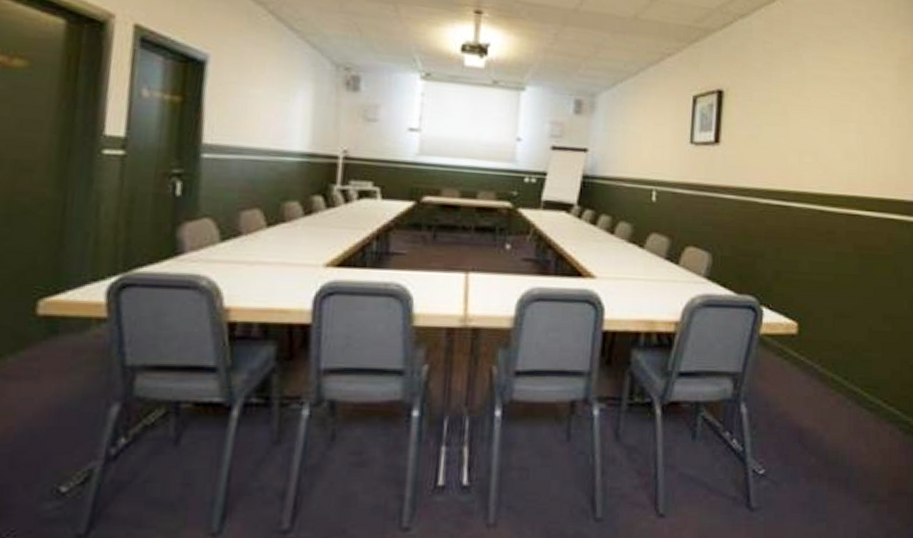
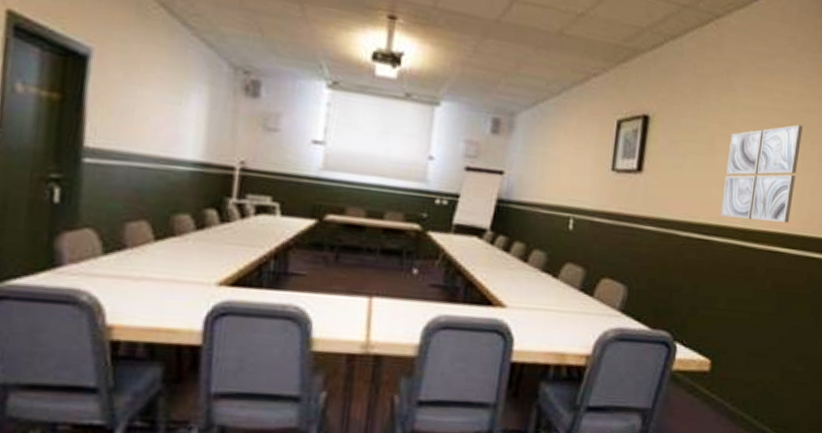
wall art: none [798,92,873,187] -> present [720,124,803,224]

